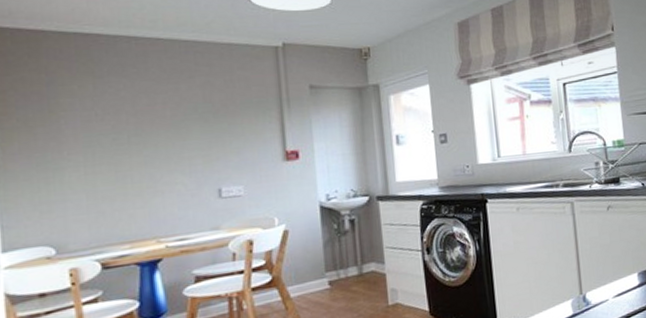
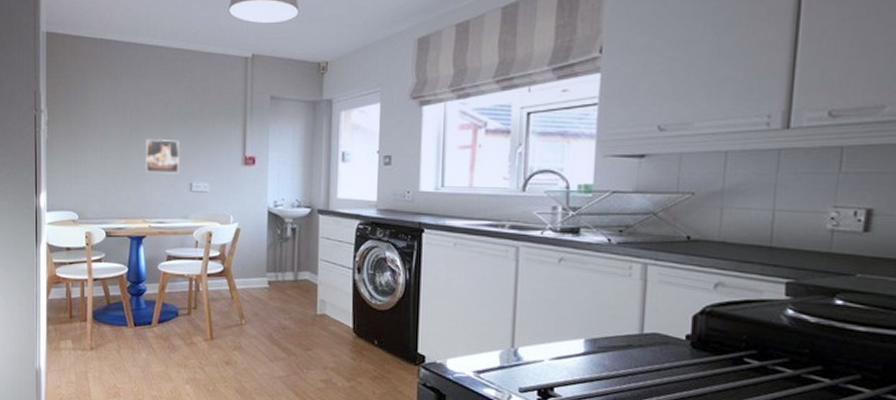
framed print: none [152,142,202,184] -> present [146,138,179,174]

